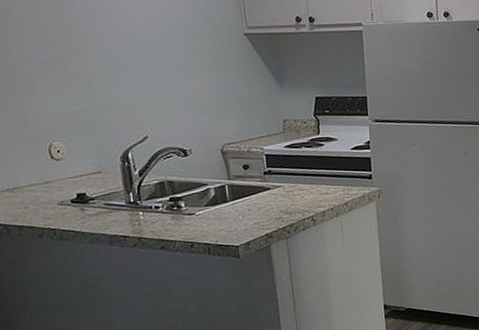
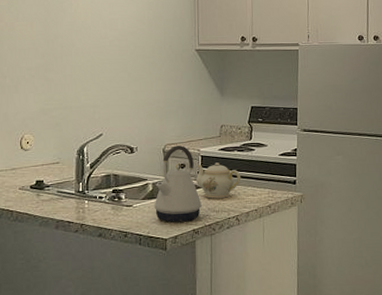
kettle: none [218,144,273,229] -> present [154,145,202,223]
teapot: none [261,161,313,200] -> present [196,162,241,199]

